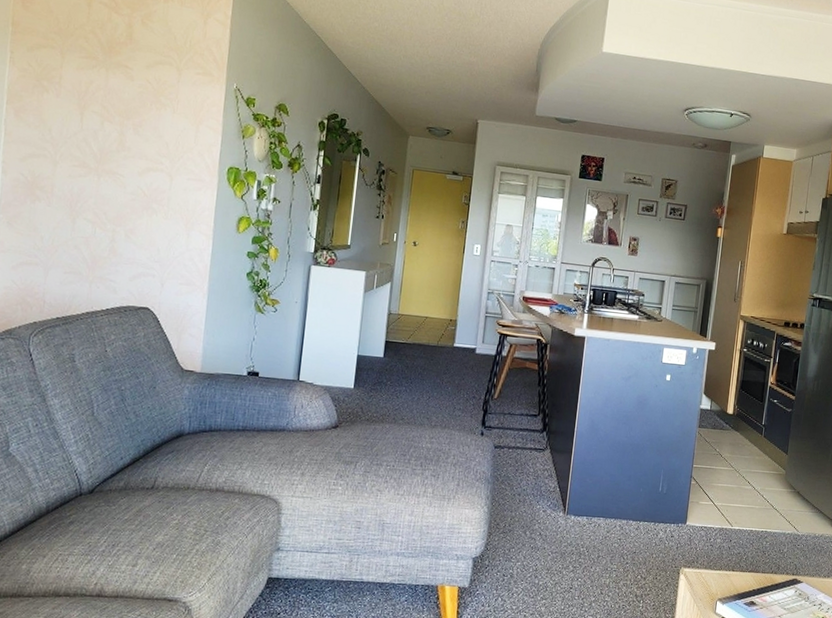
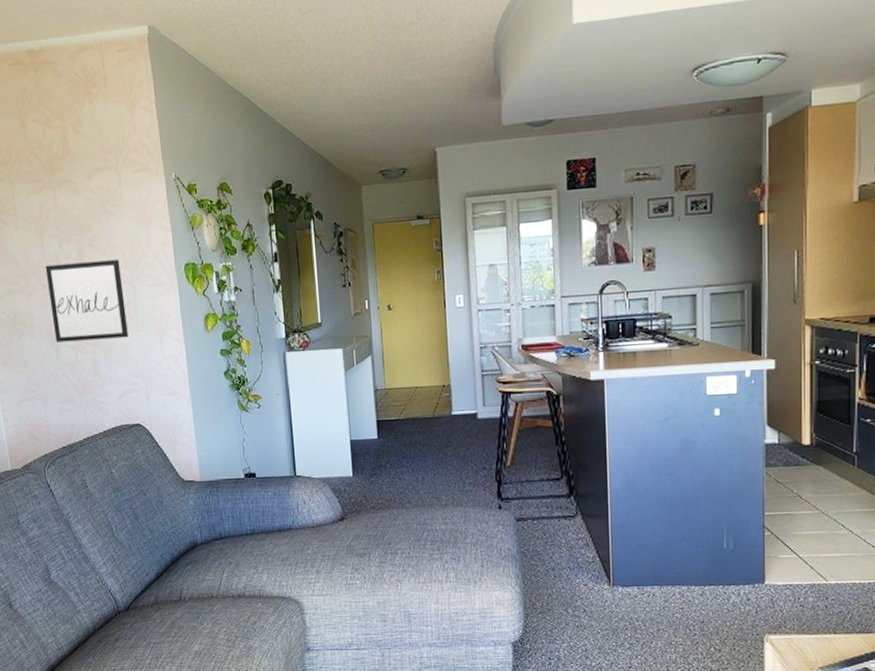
wall art: none [74,138,162,223] -> present [45,259,128,343]

